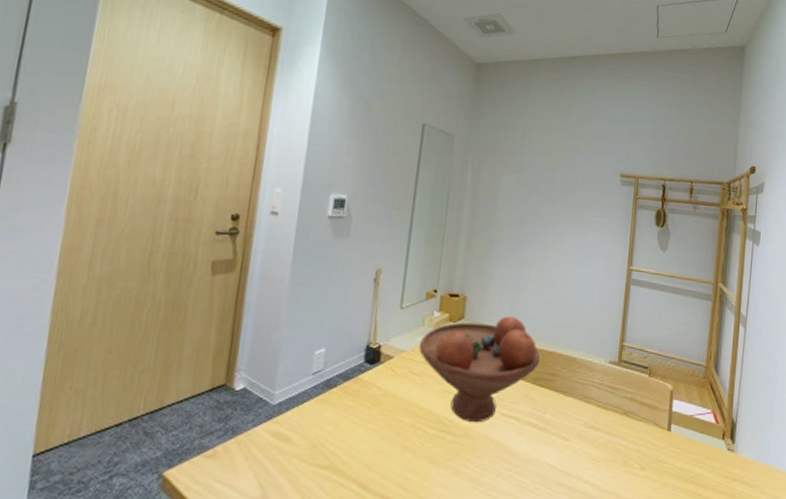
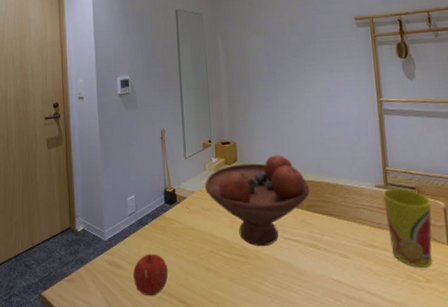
apple: none [303,424,354,480] -> present [133,253,169,297]
cup: none [613,366,660,454] -> present [383,189,432,268]

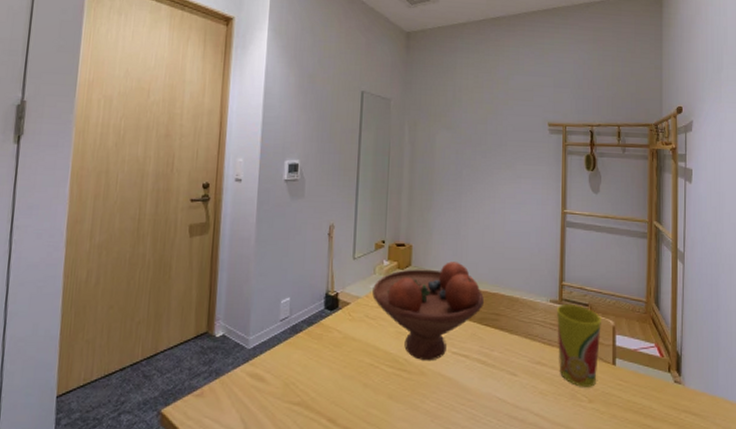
apple: present [133,253,169,297] -> none [278,365,320,415]

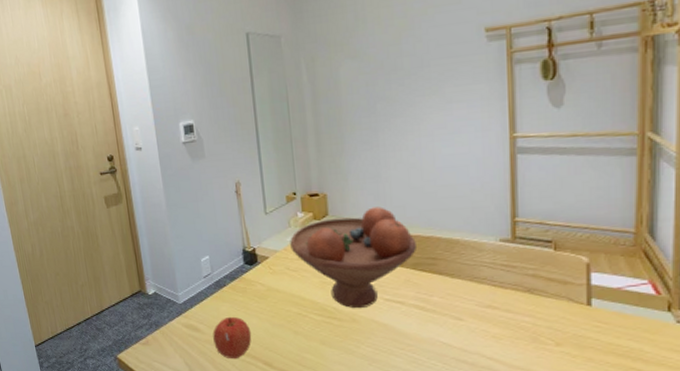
apple: none [278,365,320,415] -> present [213,316,252,359]
cup: present [557,305,601,387] -> none [509,242,570,330]

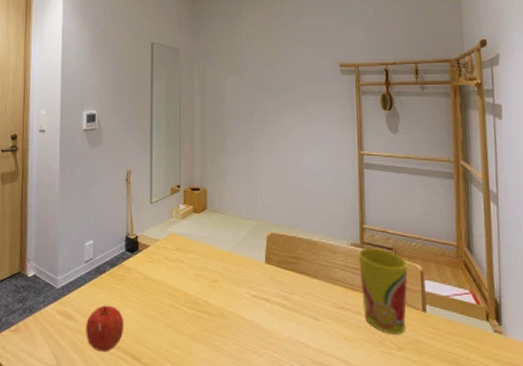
fruit bowl: present [290,207,416,309] -> none [170,205,281,304]
cup: none [509,242,570,330] -> present [359,248,408,334]

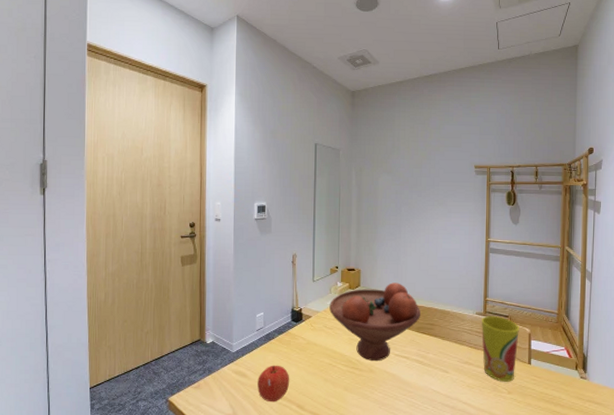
fruit bowl: none [170,205,281,304] -> present [329,282,420,362]

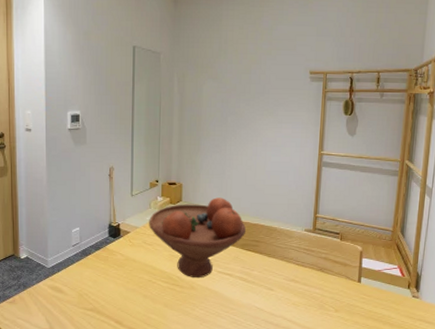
apple: present [257,365,290,402] -> none [74,281,108,318]
cup: present [481,316,519,382] -> none [309,233,350,300]

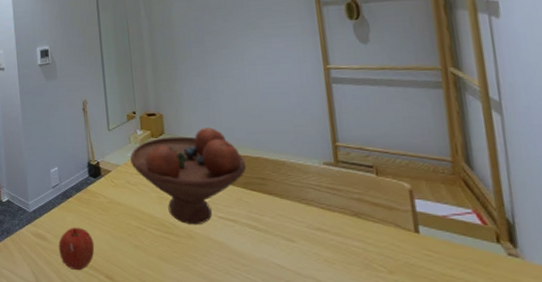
apple: none [74,281,108,318] -> present [59,227,95,271]

